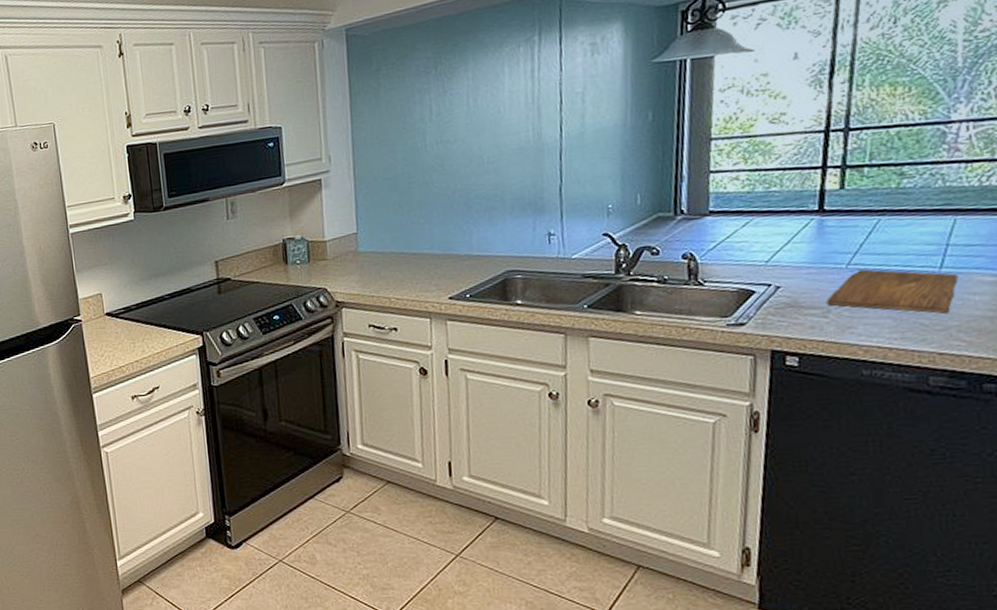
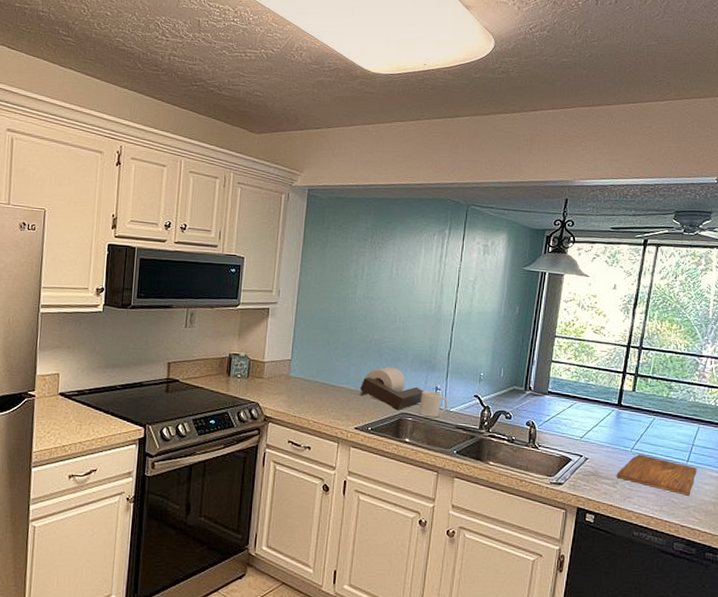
paper towel holder: none [448,218,534,269] -> present [359,366,424,410]
mug: none [529,238,568,271] -> present [419,391,448,418]

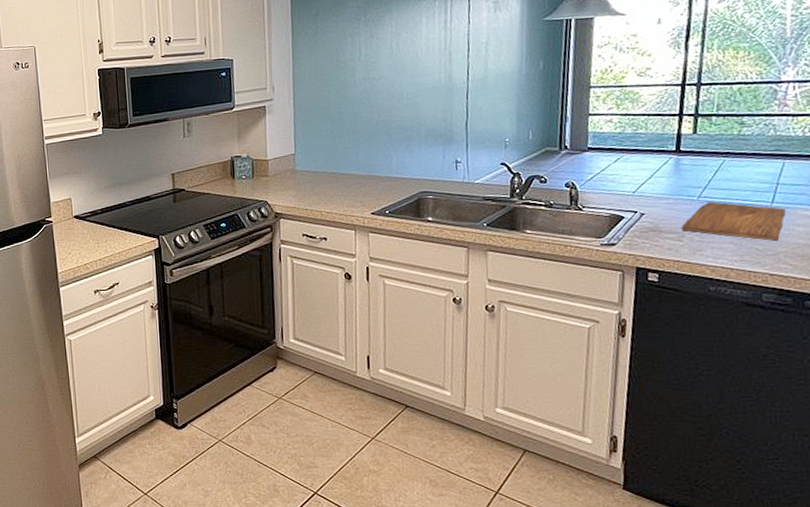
paper towel holder: present [359,366,424,410] -> none [371,146,443,190]
mug: present [419,391,448,418] -> none [439,165,472,193]

